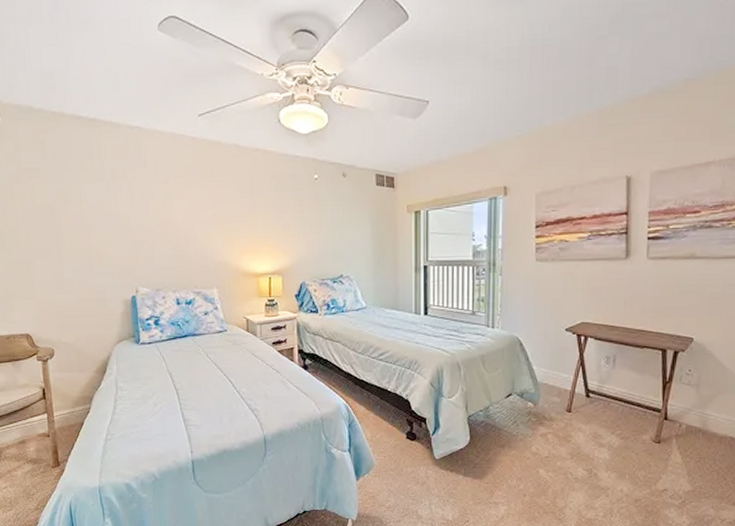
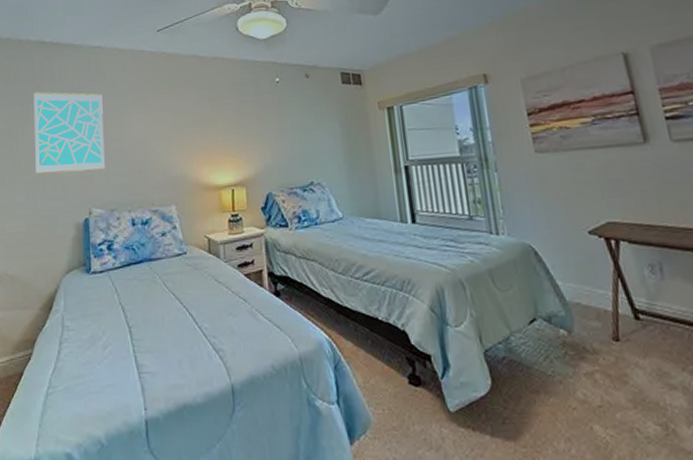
wall art: none [72,170,149,253] -> present [33,91,105,174]

